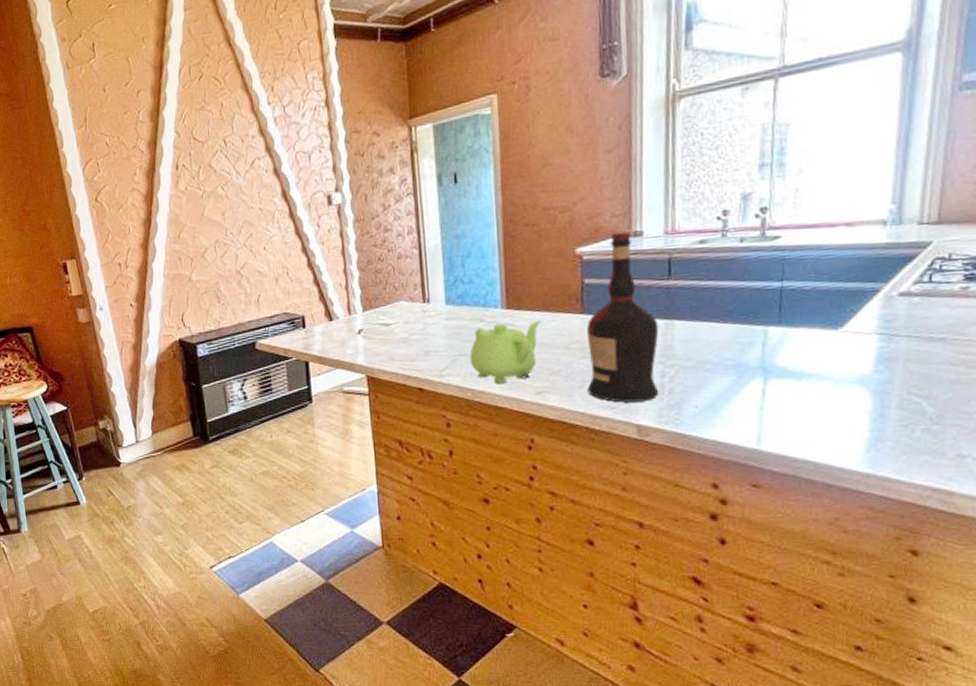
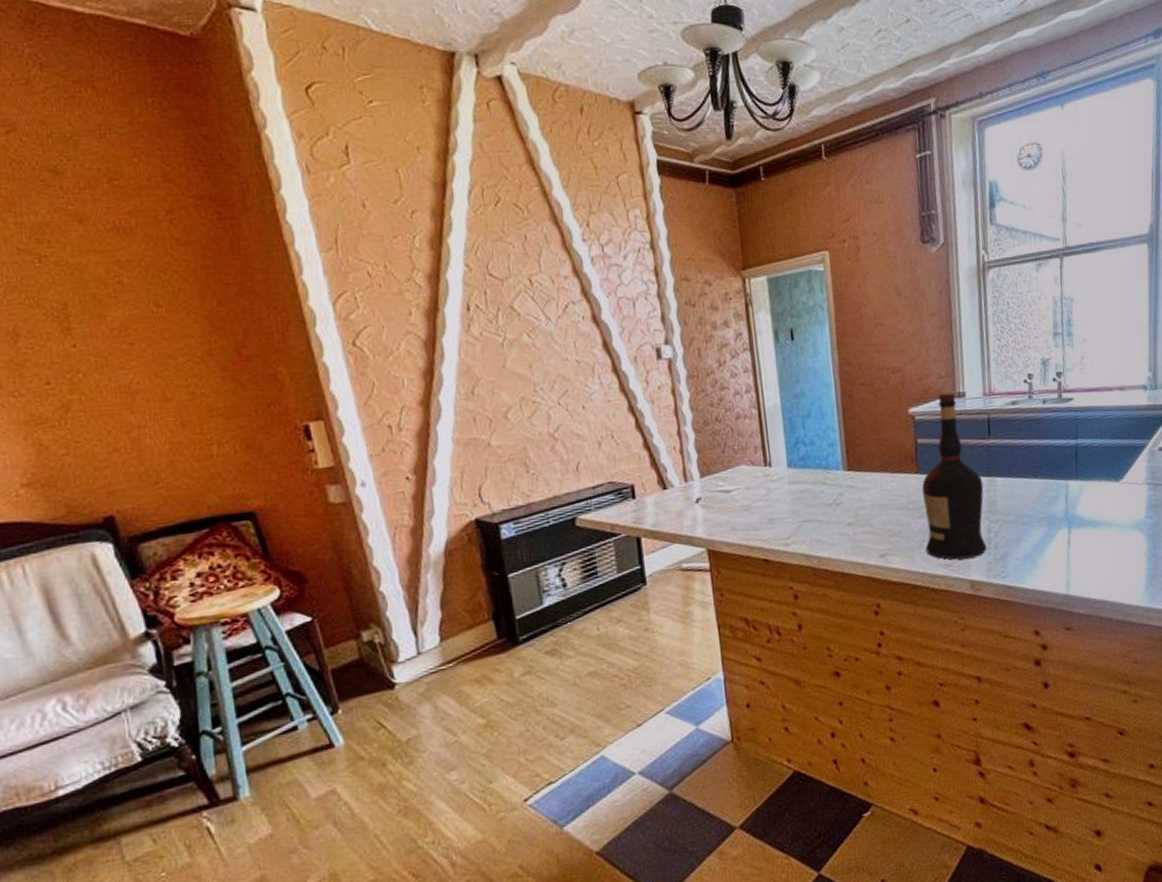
teapot: present [469,320,542,383] -> none [814,481,882,549]

